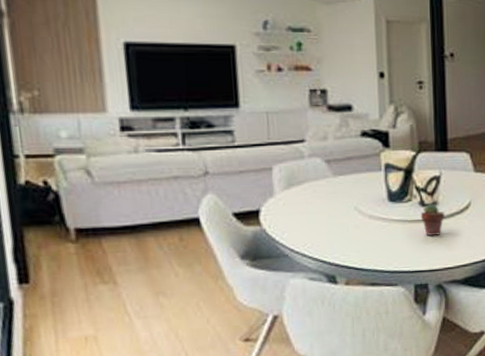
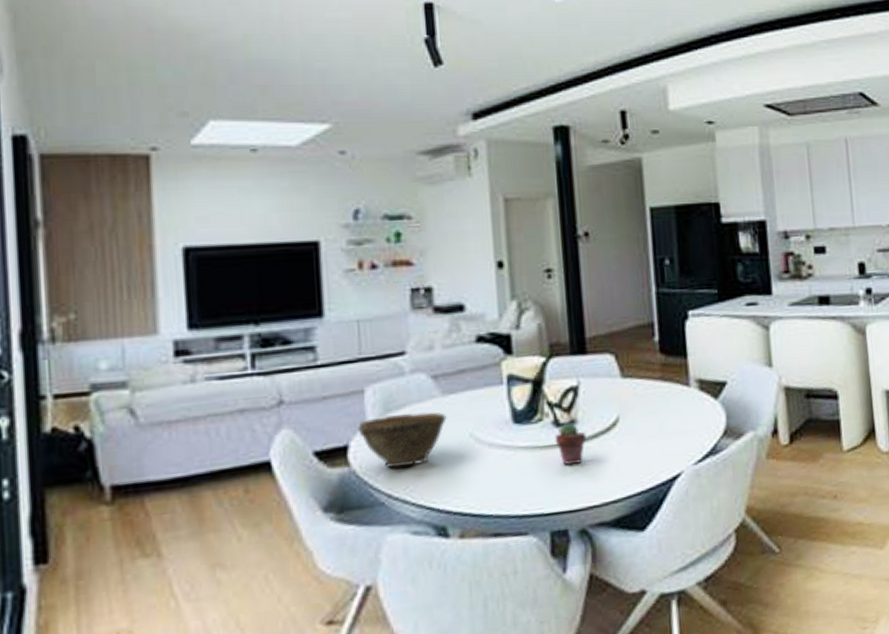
bowl: none [267,187,337,229] -> present [358,411,447,468]

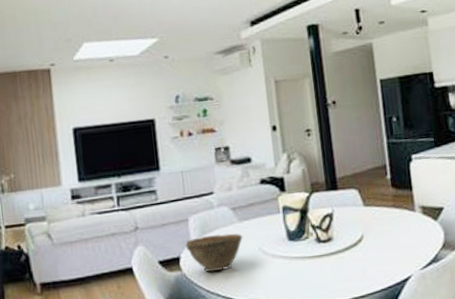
potted succulent: present [554,422,587,465] -> none [317,239,341,270]

